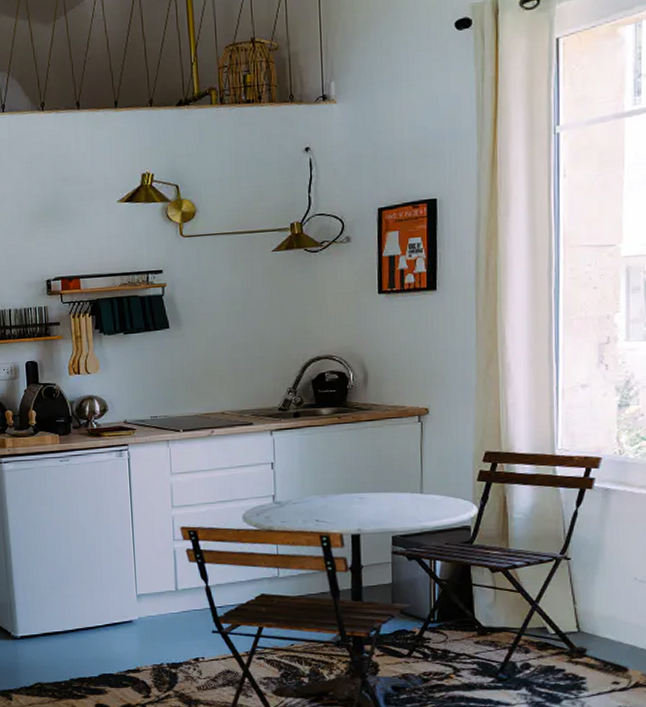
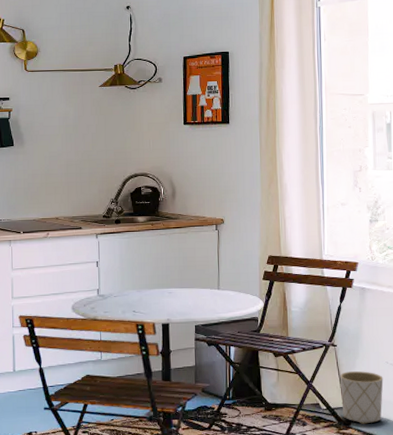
planter: none [574,589,630,652] -> present [340,371,384,424]

